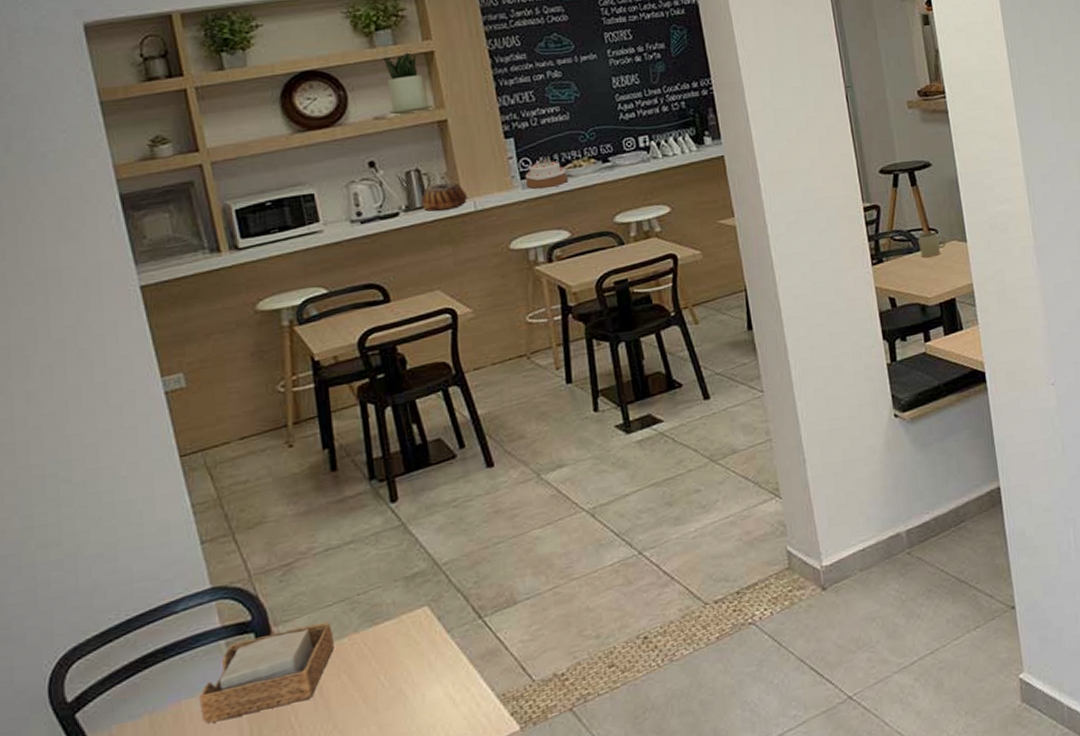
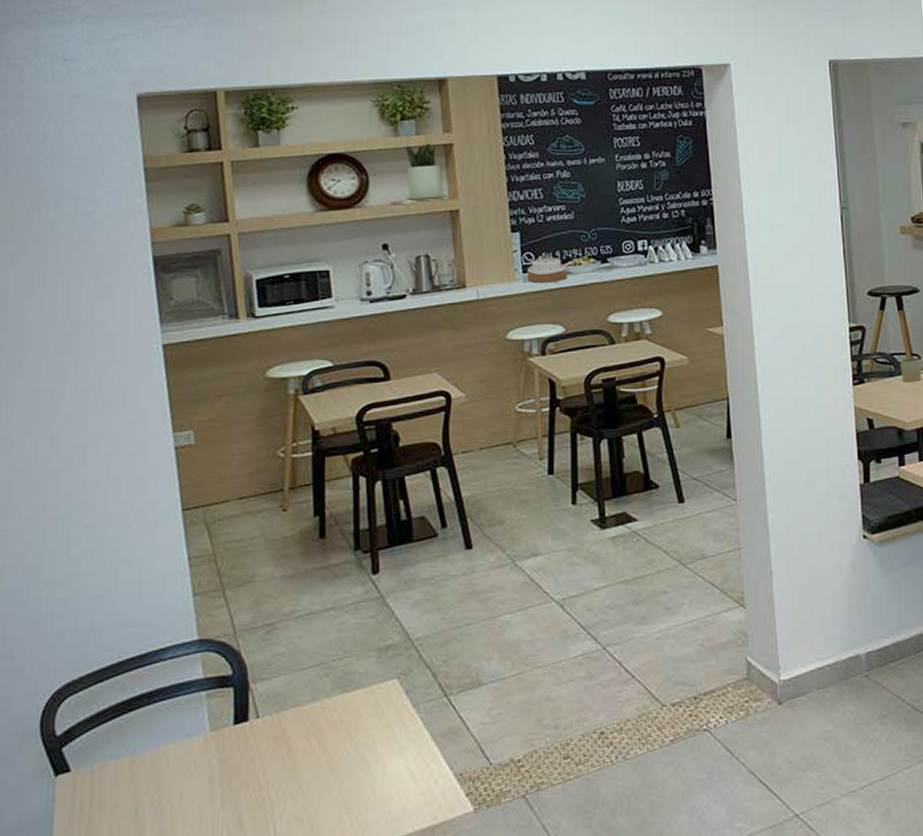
napkin holder: present [200,622,334,724] -> none [177,685,306,771]
cake: present [421,182,467,212] -> none [428,269,471,297]

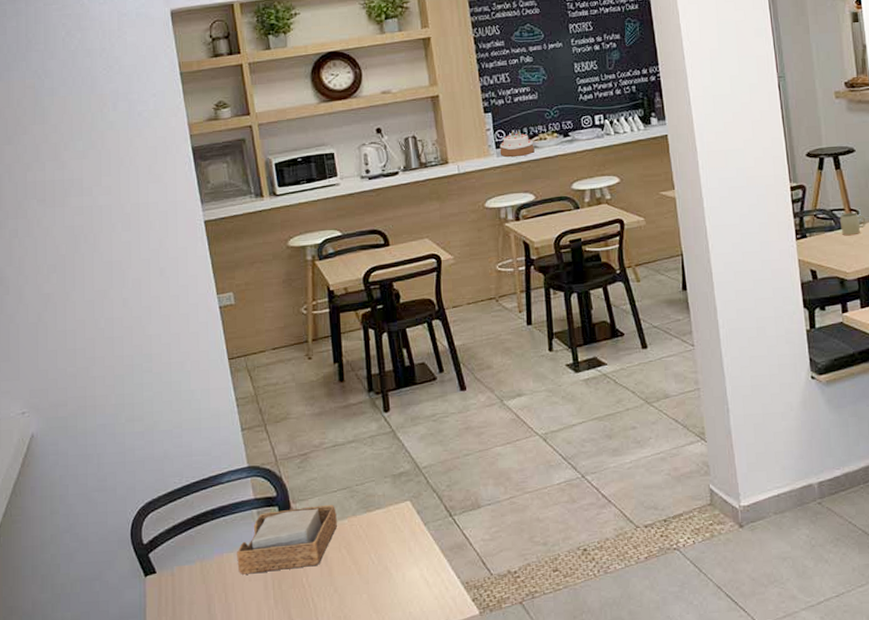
napkin holder: none [177,685,306,771] -> present [237,505,337,575]
planter: present [405,142,447,202] -> none [390,37,428,90]

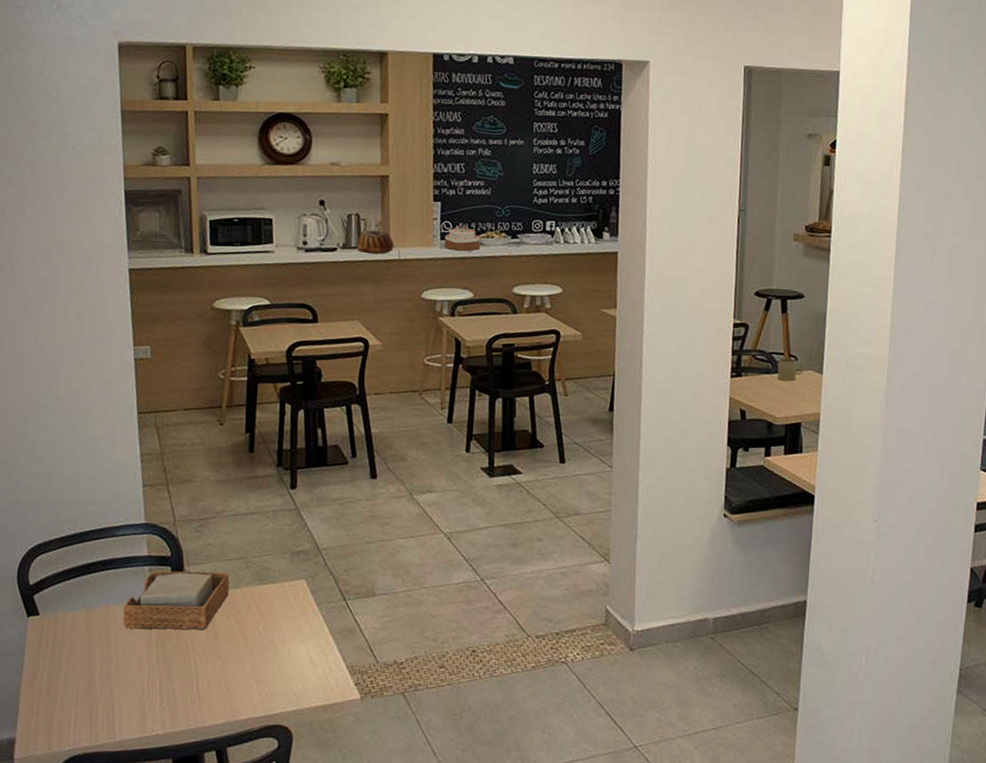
cake: none [416,148,452,173] -> present [356,229,394,254]

